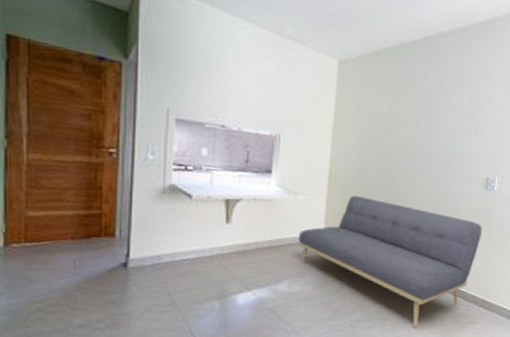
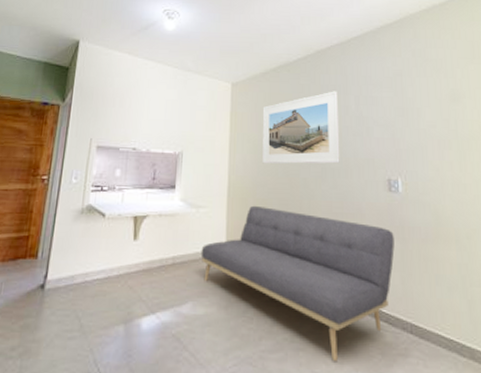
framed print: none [367,82,453,160] -> present [262,91,340,164]

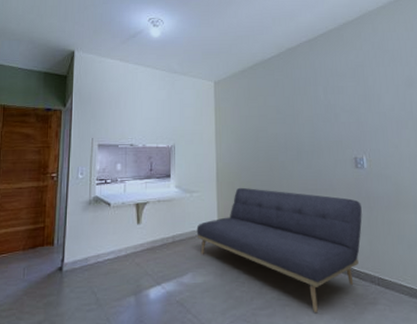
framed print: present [262,91,340,164] -> none [243,83,313,151]

